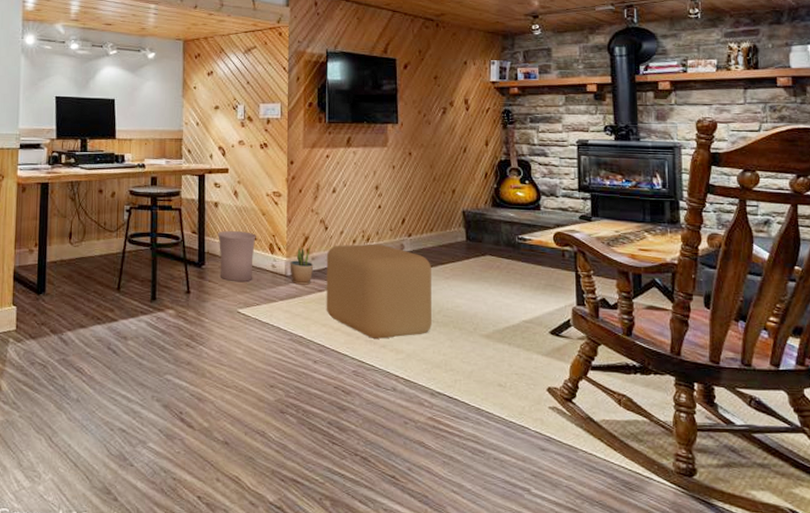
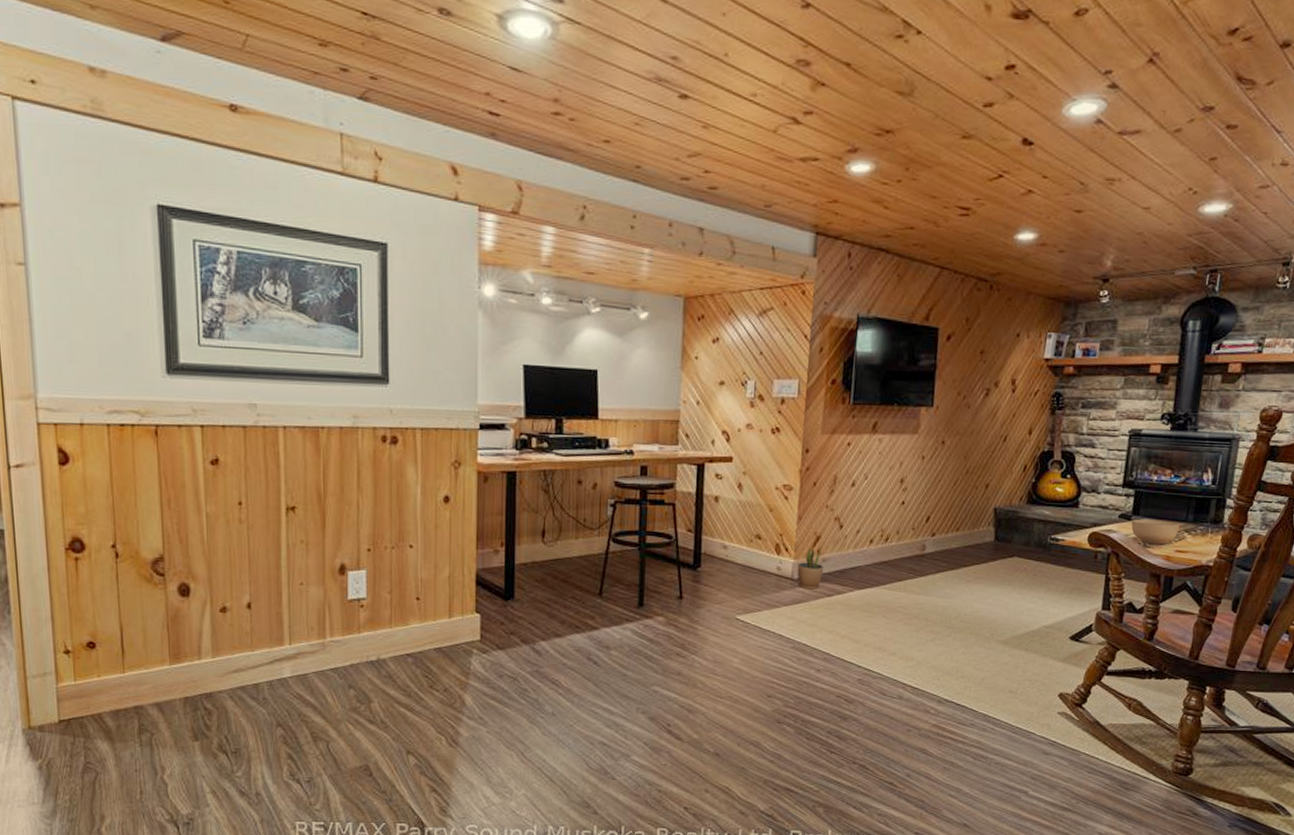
waste bin: present [218,231,256,283] -> none [717,529,761,587]
cube: present [326,243,432,339] -> none [834,544,953,646]
bowl: none [592,220,639,244] -> present [1131,519,1180,545]

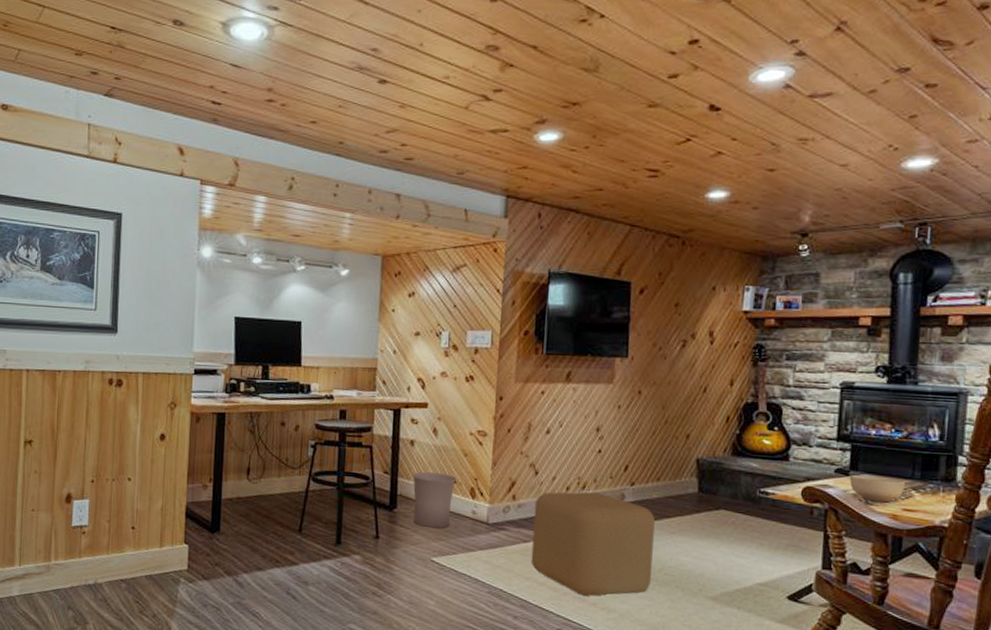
waste bin: none [717,529,761,587] -> present [413,472,456,529]
potted plant: present [797,544,825,589] -> none [492,489,520,535]
cube: none [834,544,953,646] -> present [531,492,655,596]

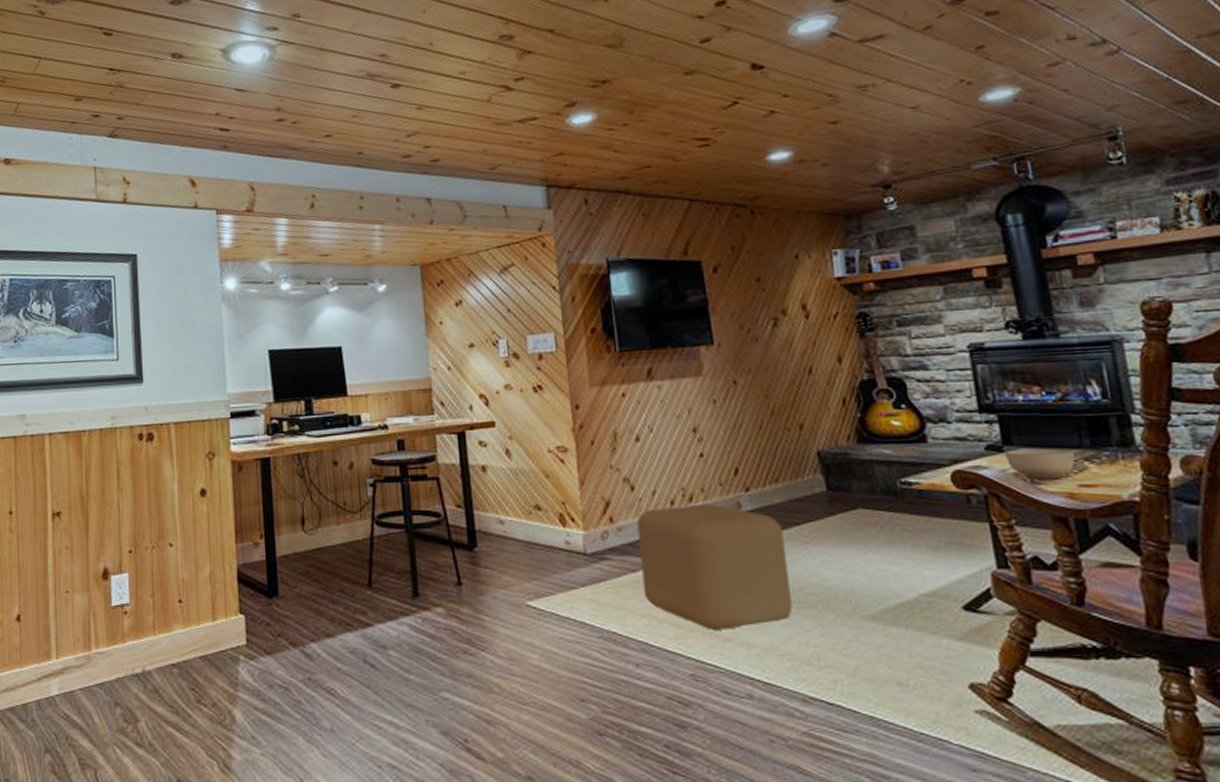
waste bin: present [413,472,456,529] -> none [490,500,541,567]

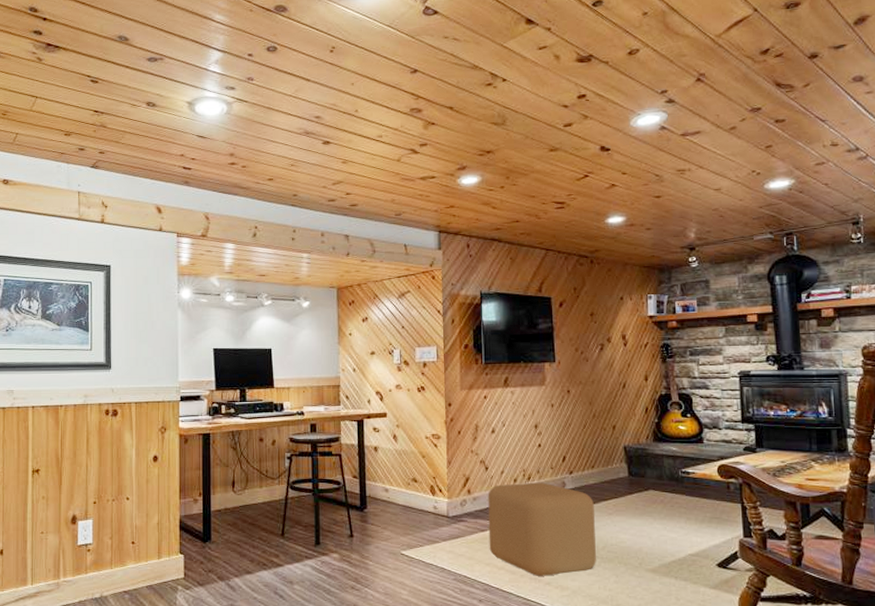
bowl: present [1004,449,1075,480] -> none [756,451,806,474]

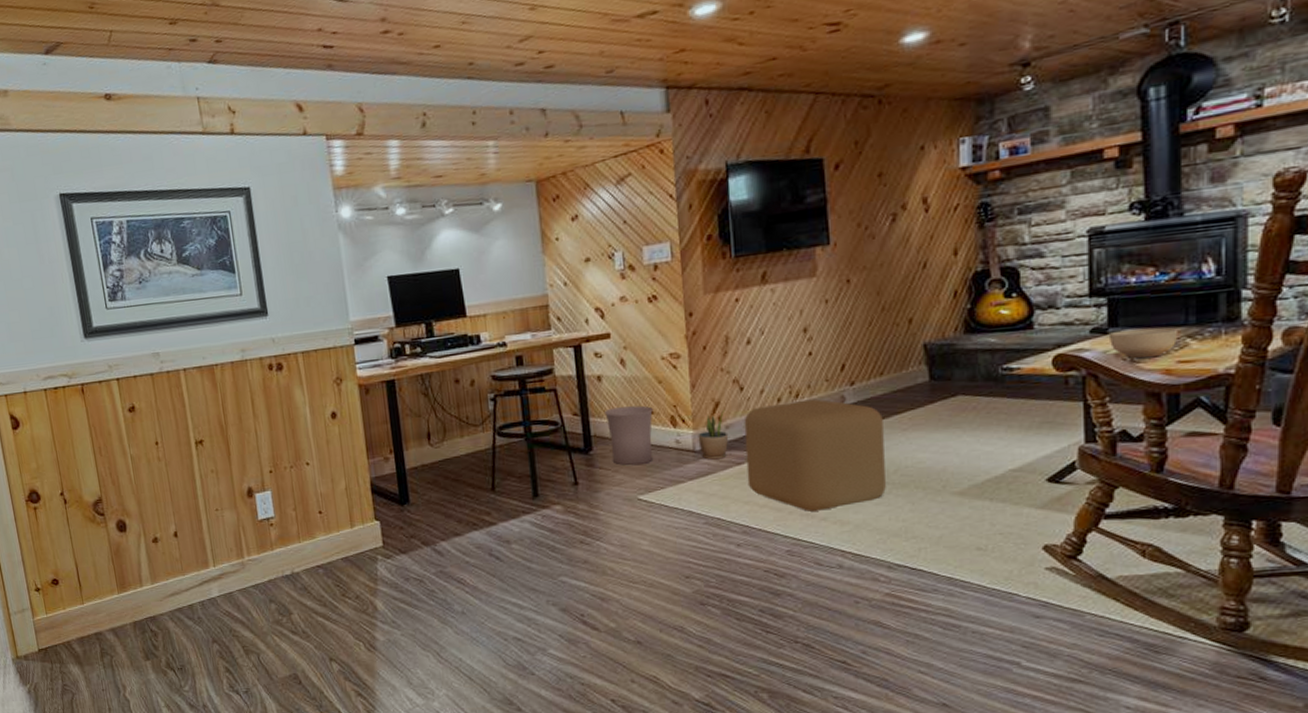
waste bin: none [379,474,417,525] -> present [605,405,653,466]
potted plant: none [451,484,476,525] -> present [698,410,729,460]
bowl: none [756,451,806,474] -> present [1108,327,1179,359]

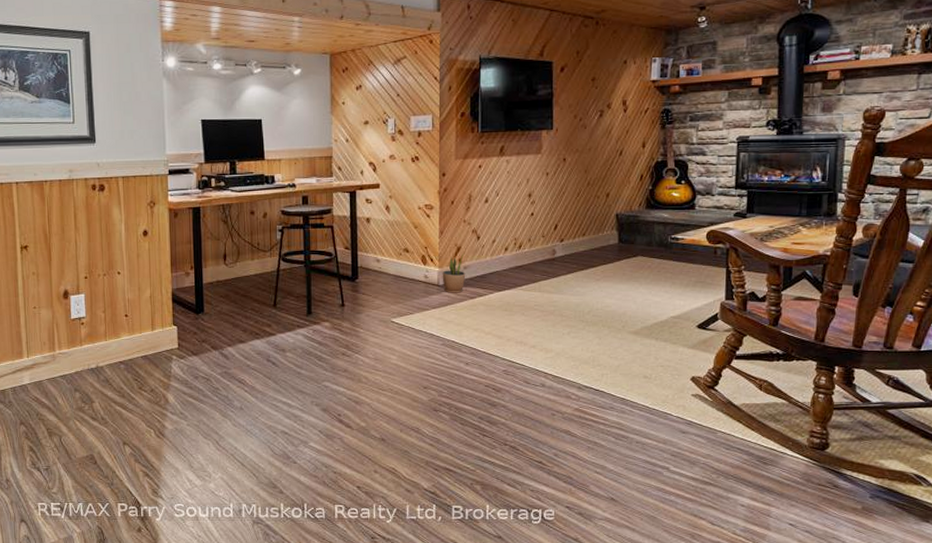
waste bin: present [605,405,653,466] -> none [370,245,409,294]
cube: present [744,398,886,512] -> none [477,250,583,340]
bowl: present [1108,327,1179,359] -> none [746,216,794,239]

